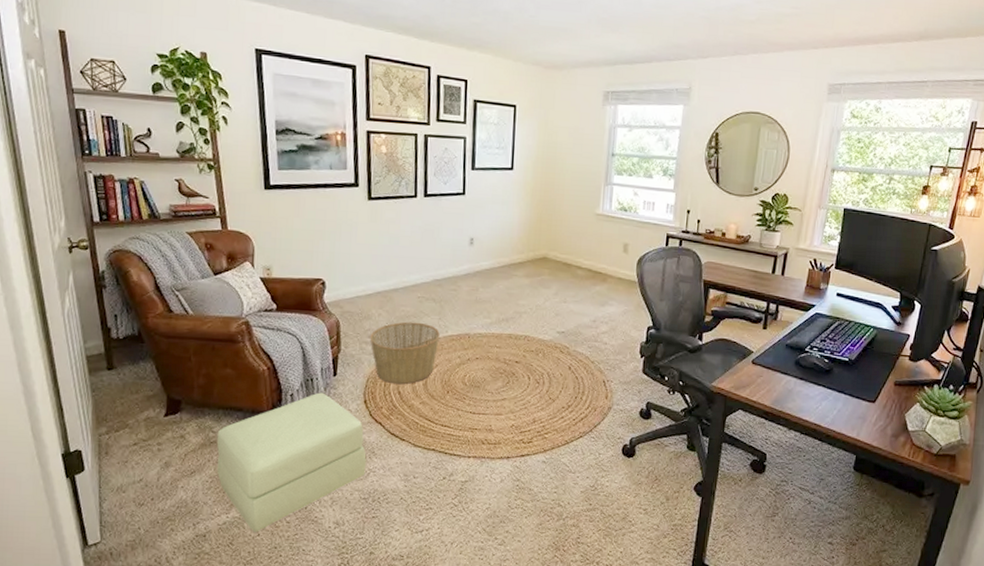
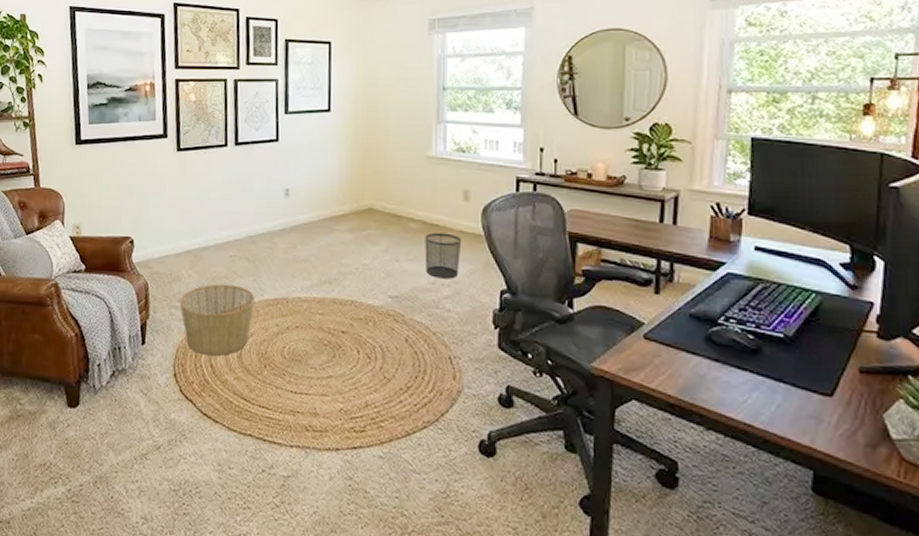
ottoman: present [216,392,367,532] -> none [23,363,177,523]
waste bin: none [588,279,620,318] -> present [425,232,462,279]

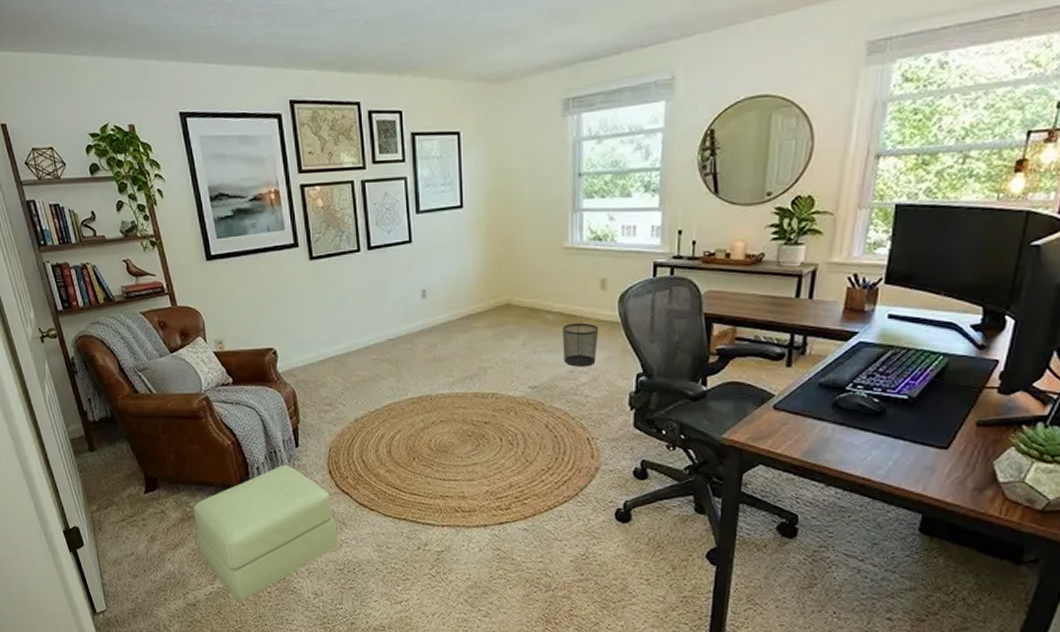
ottoman: none [23,363,177,523] -> present [193,464,338,602]
basket: present [179,283,255,356] -> none [327,386,400,453]

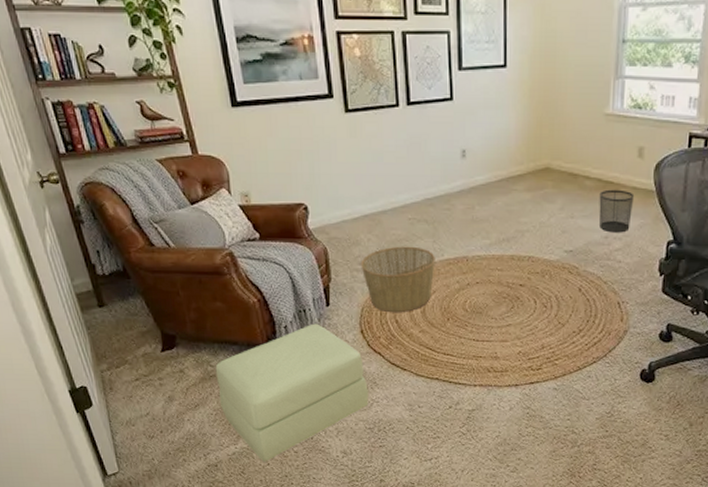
basket: none [327,386,400,453] -> present [360,246,435,313]

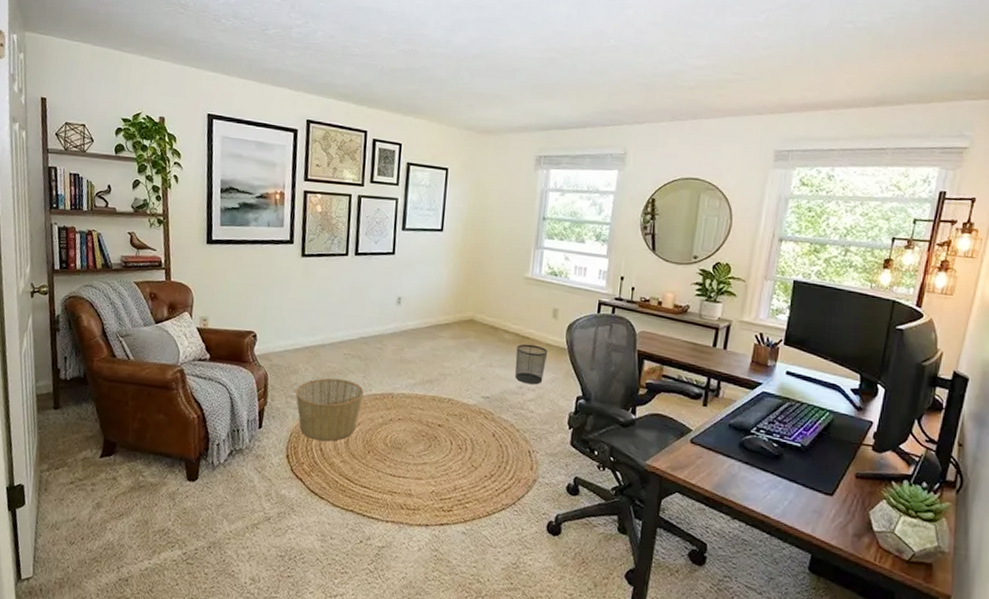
ottoman: present [215,323,369,462] -> none [143,444,286,582]

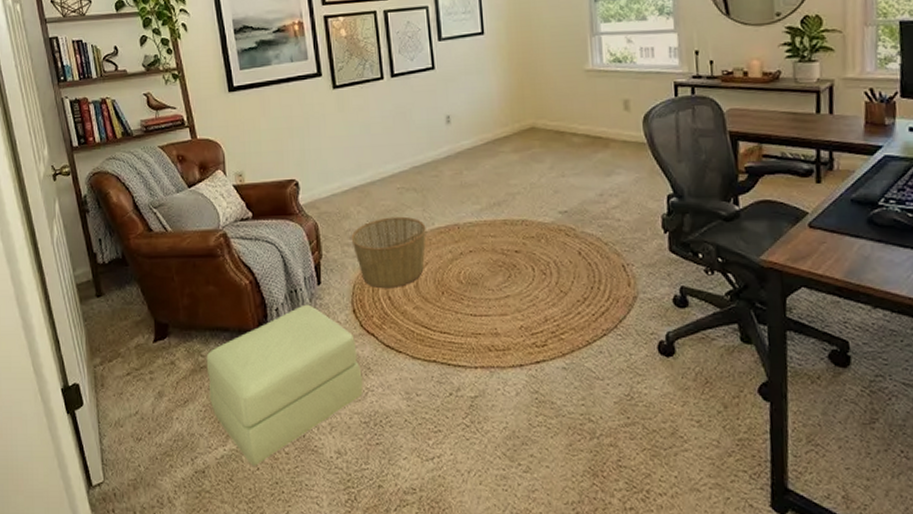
ottoman: none [143,444,286,582] -> present [206,304,363,466]
waste bin: present [515,343,548,385] -> none [589,144,626,190]

